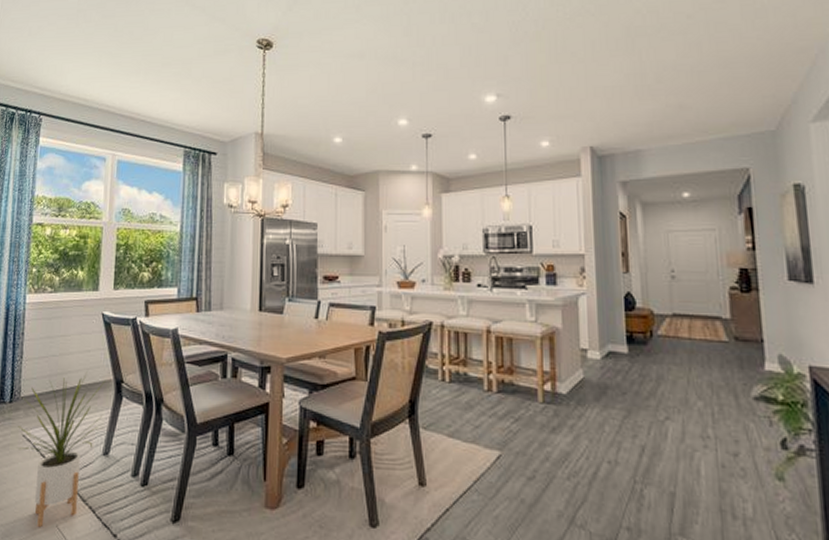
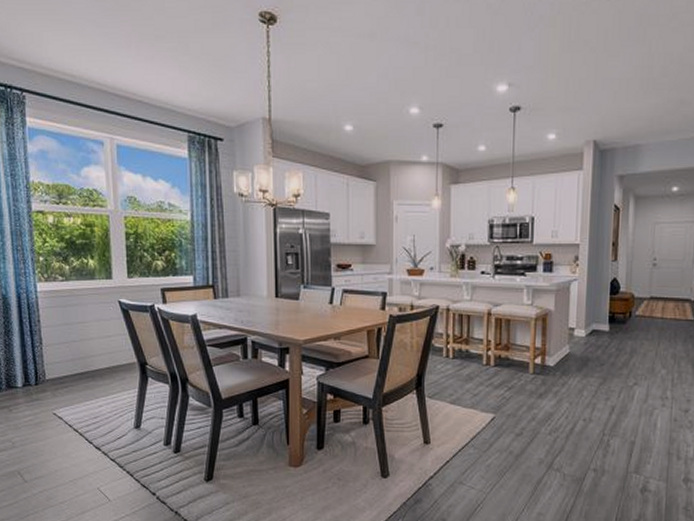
house plant: present [17,373,106,528] -> none [45,356,130,491]

